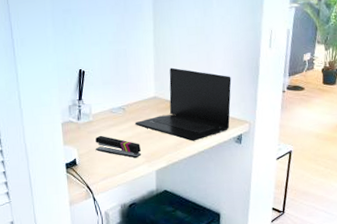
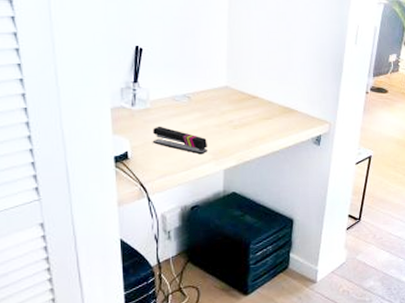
laptop: present [135,67,232,141] -> none [202,55,313,139]

